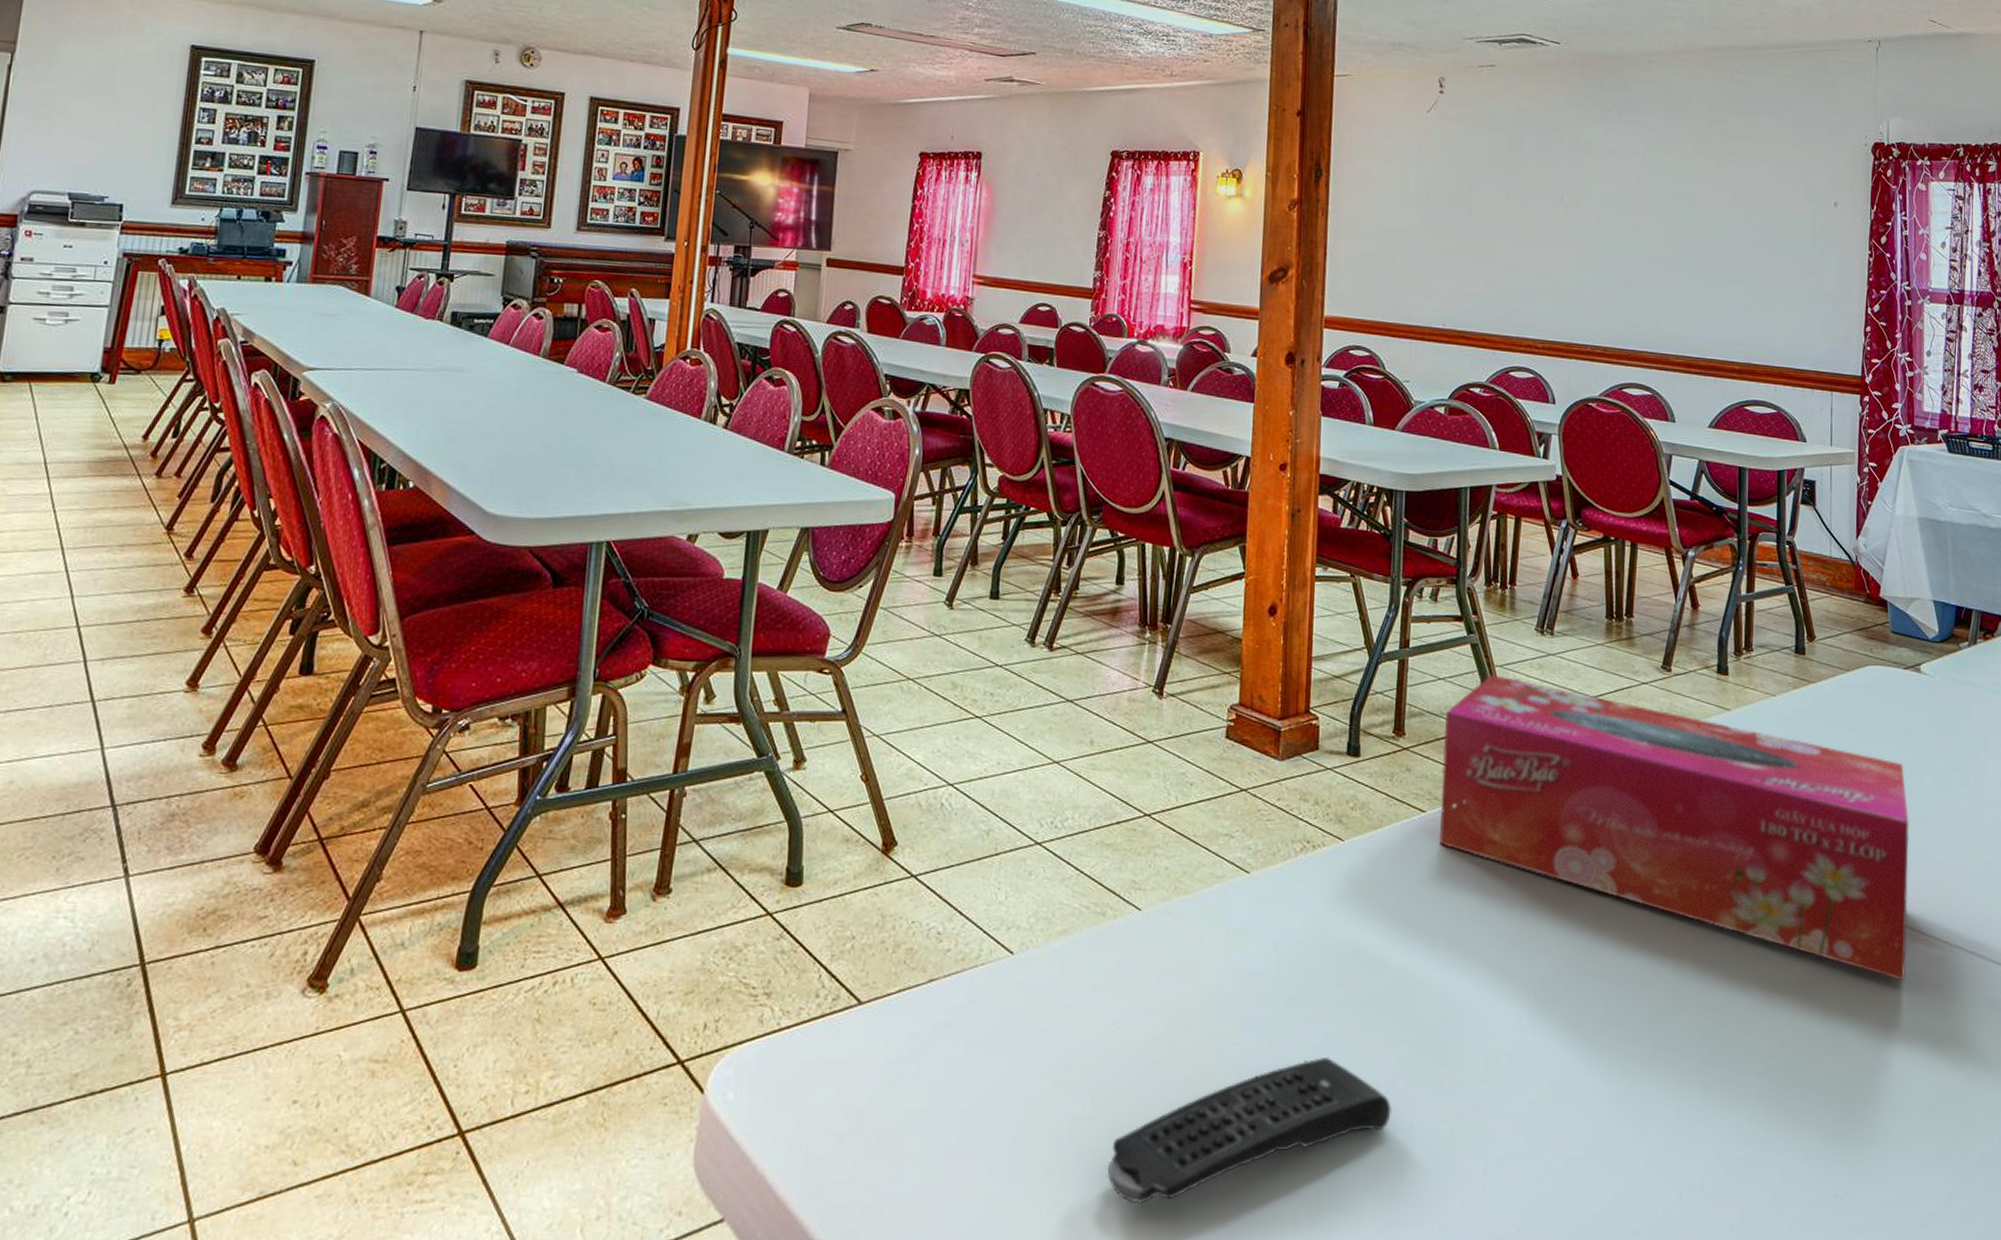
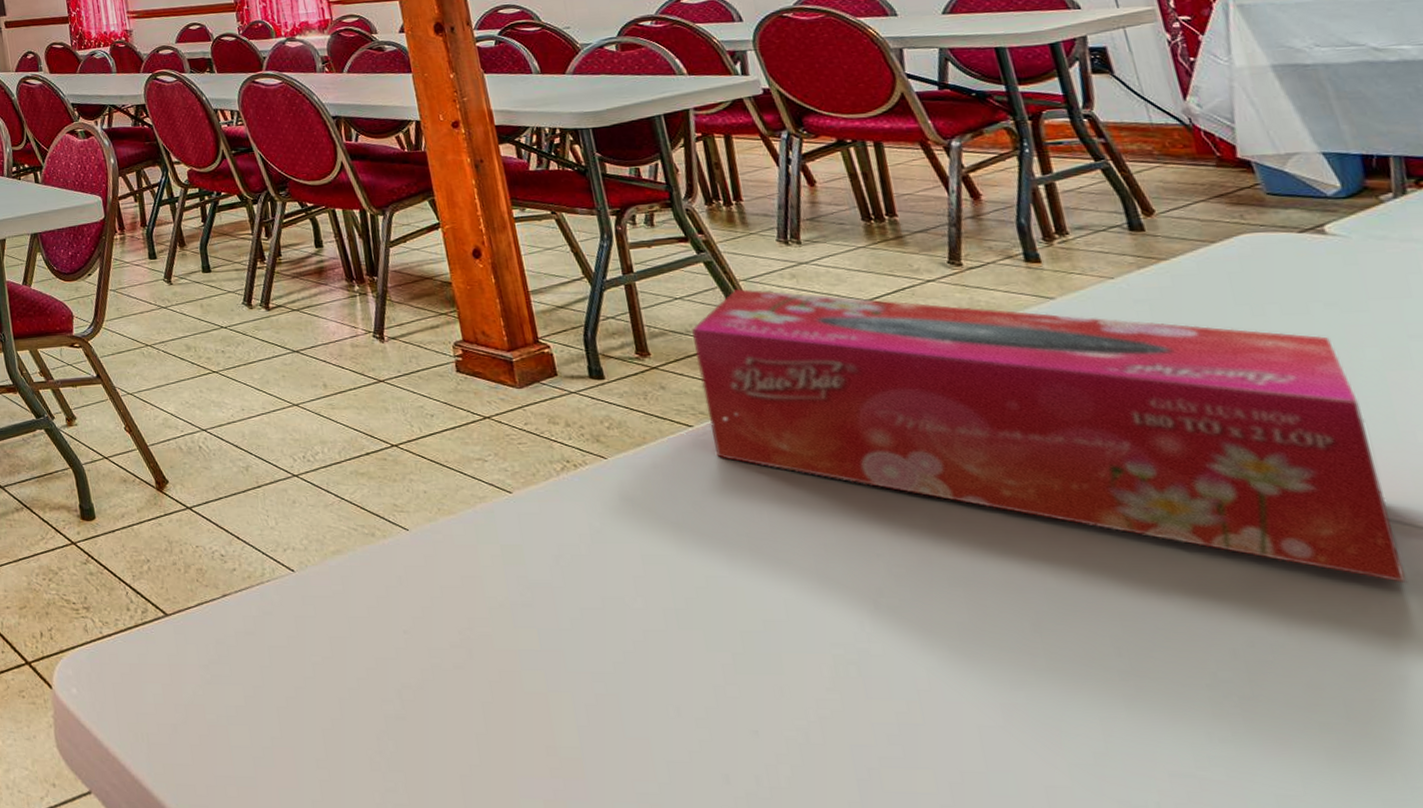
remote control: present [1107,1056,1392,1204] -> none [430,663,730,796]

